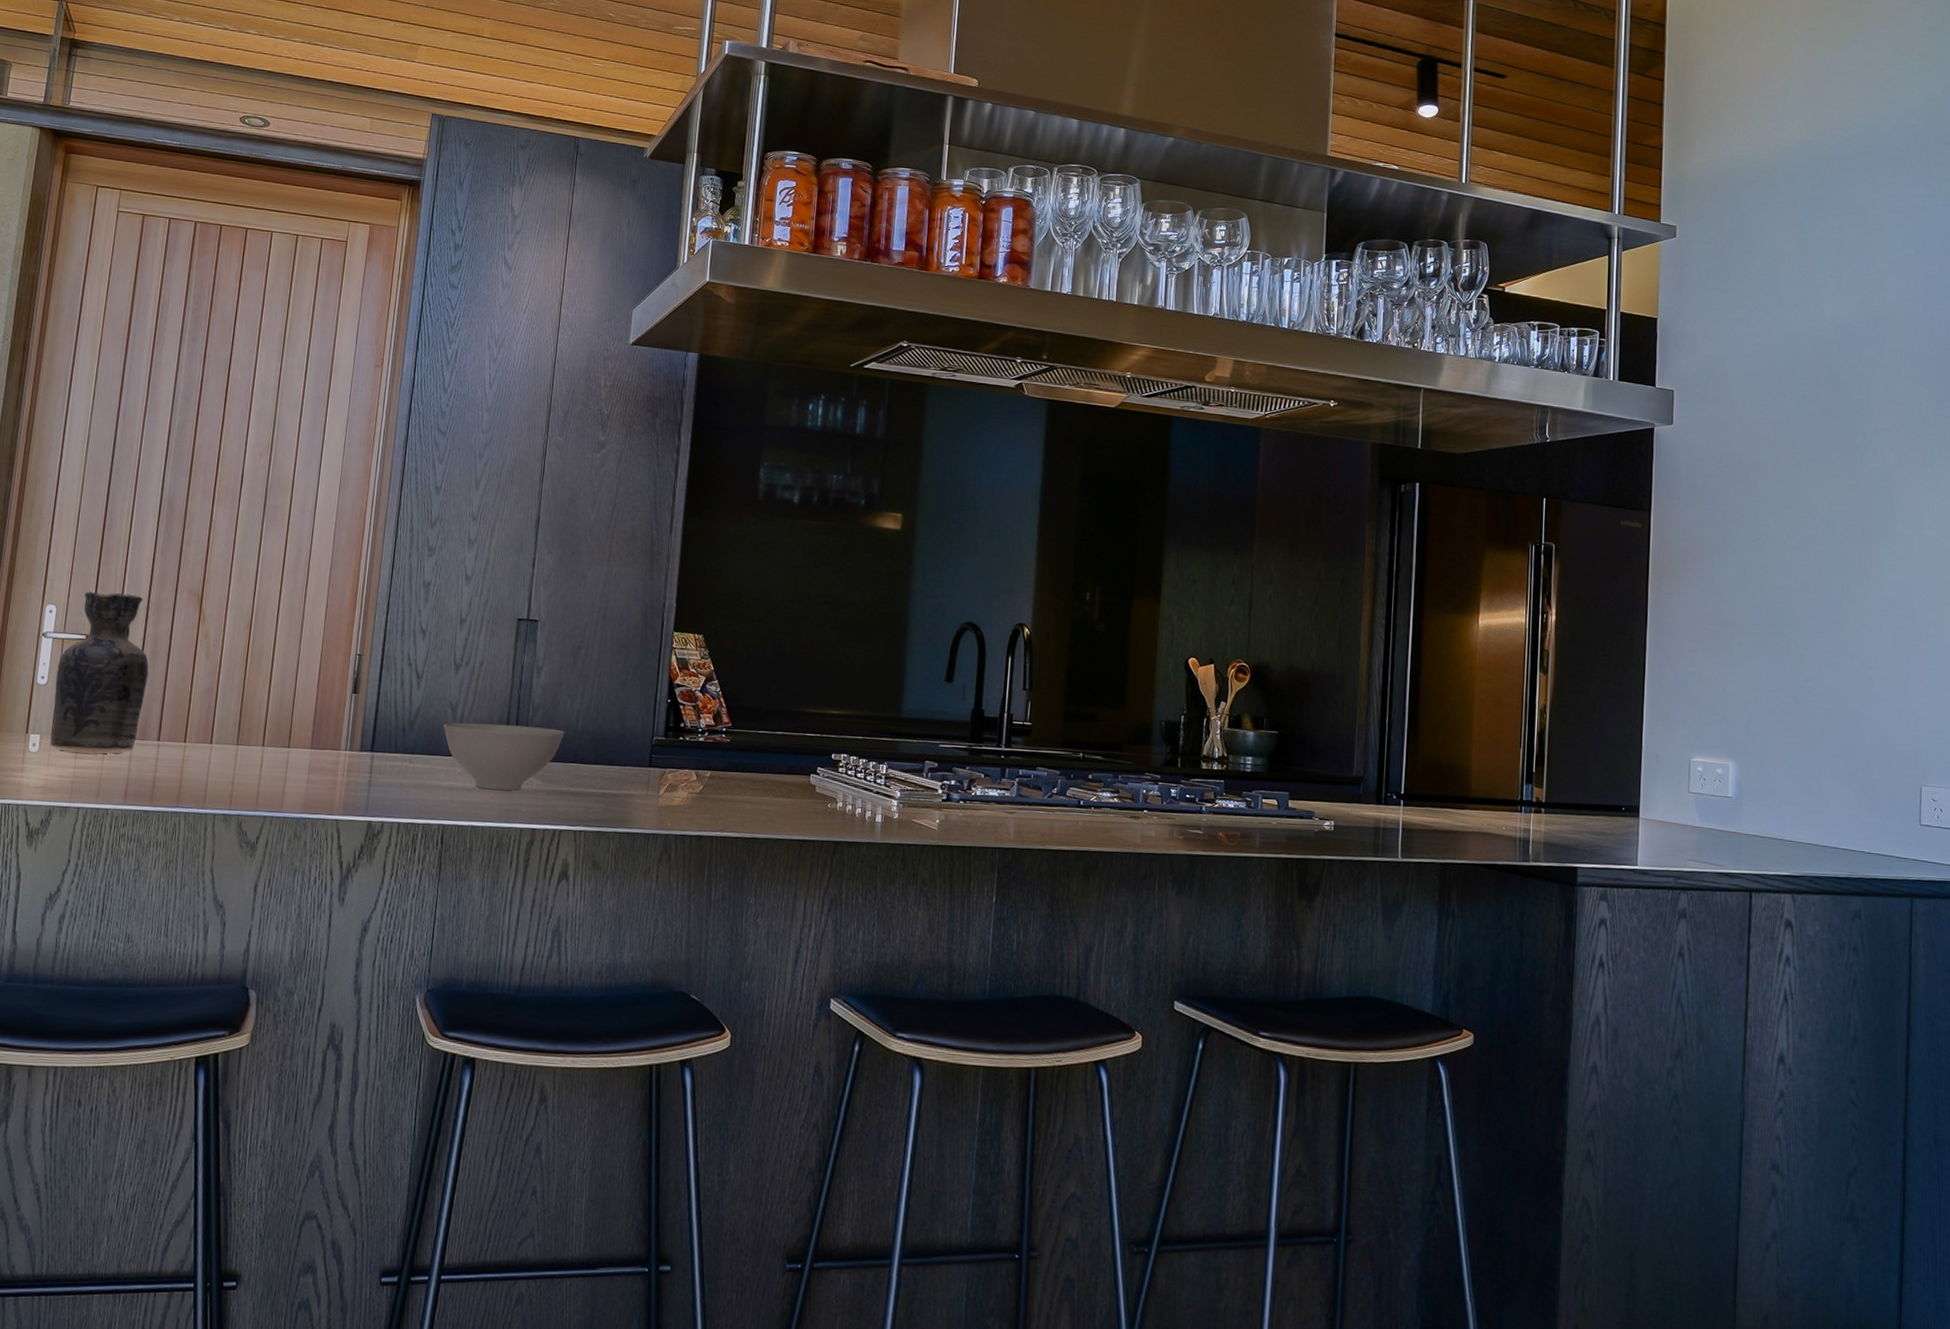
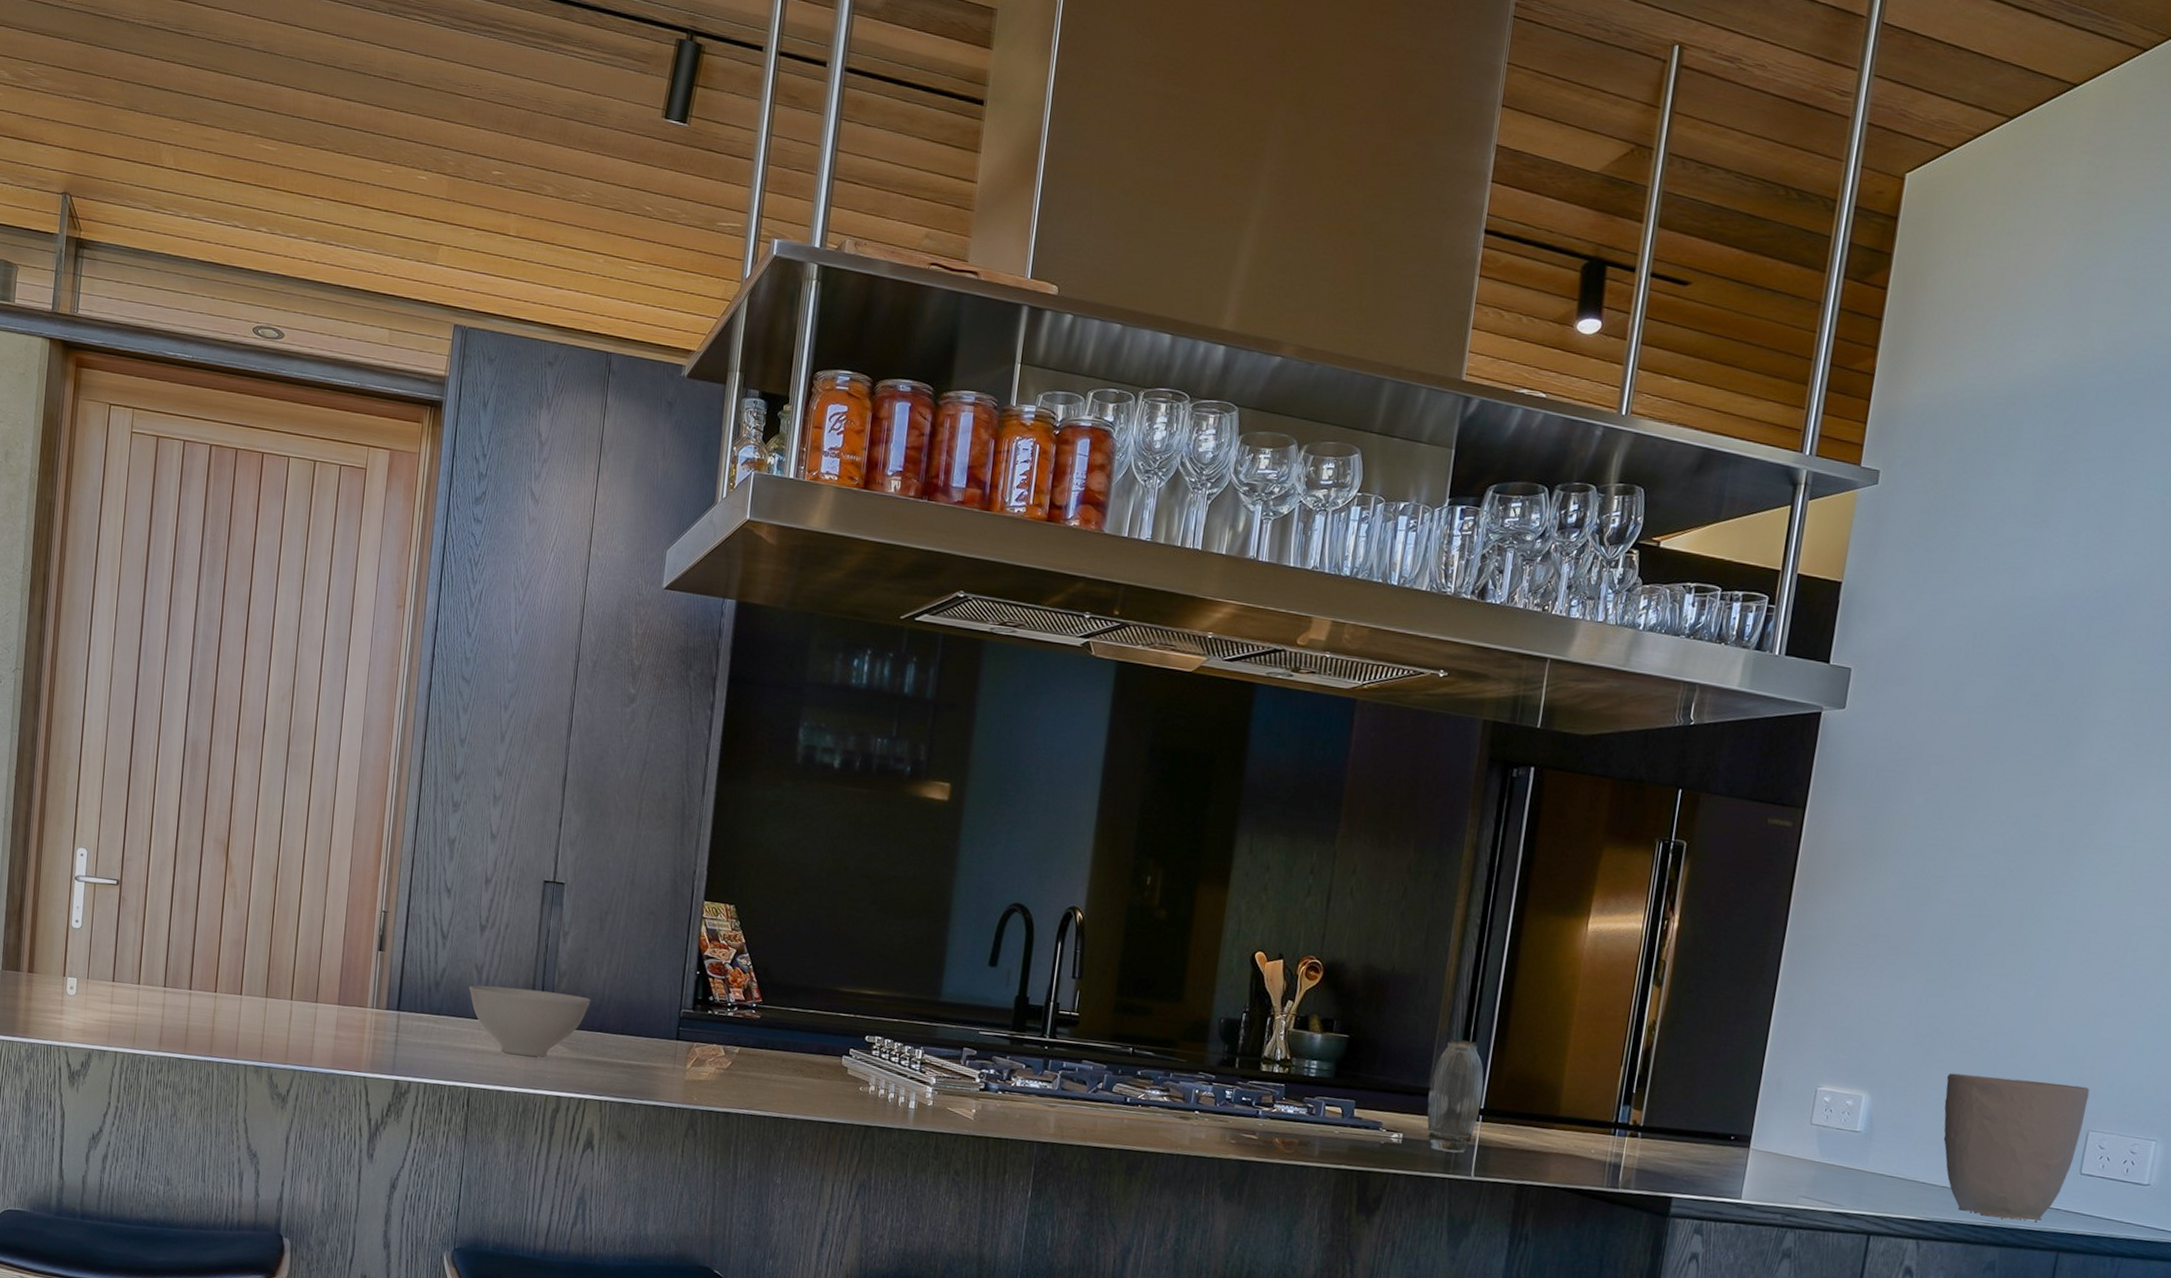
ceramic jug: present [50,591,149,755] -> none [86,835,179,1001]
vase: none [1353,729,1402,837] -> present [1427,1038,1484,1154]
ceramic pot: none [1798,739,1917,871] -> present [1943,1073,2090,1222]

